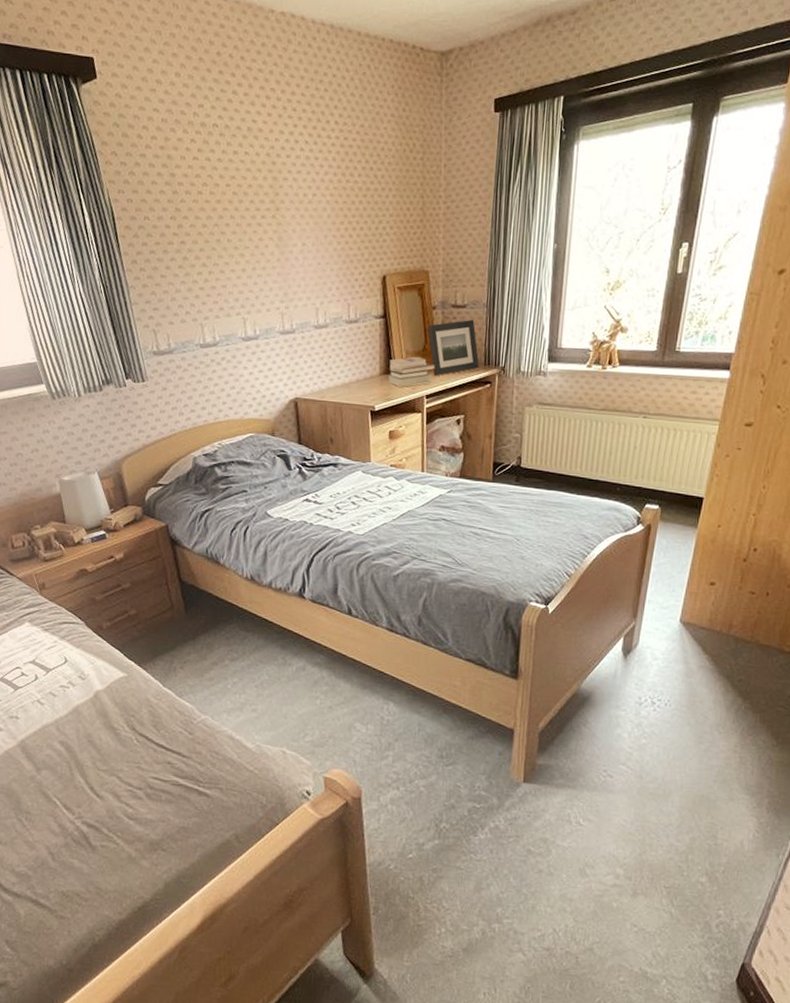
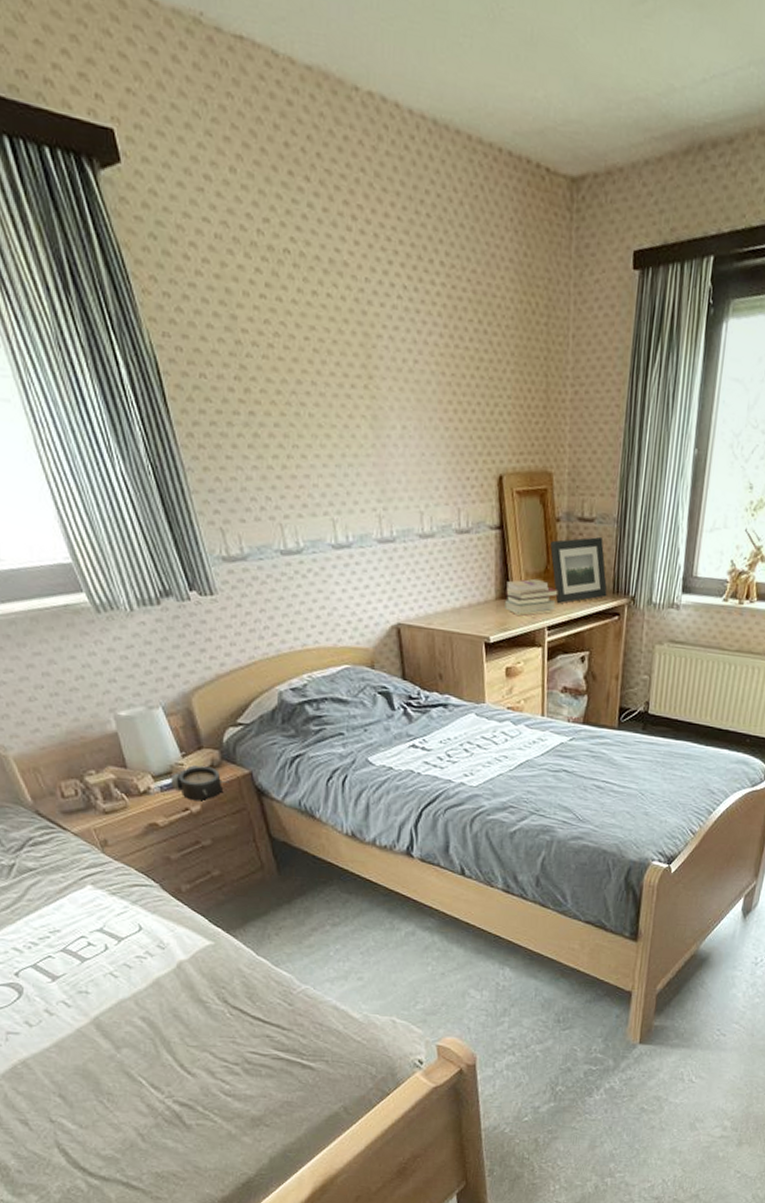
alarm clock: none [100,520,149,550] -> present [171,765,230,801]

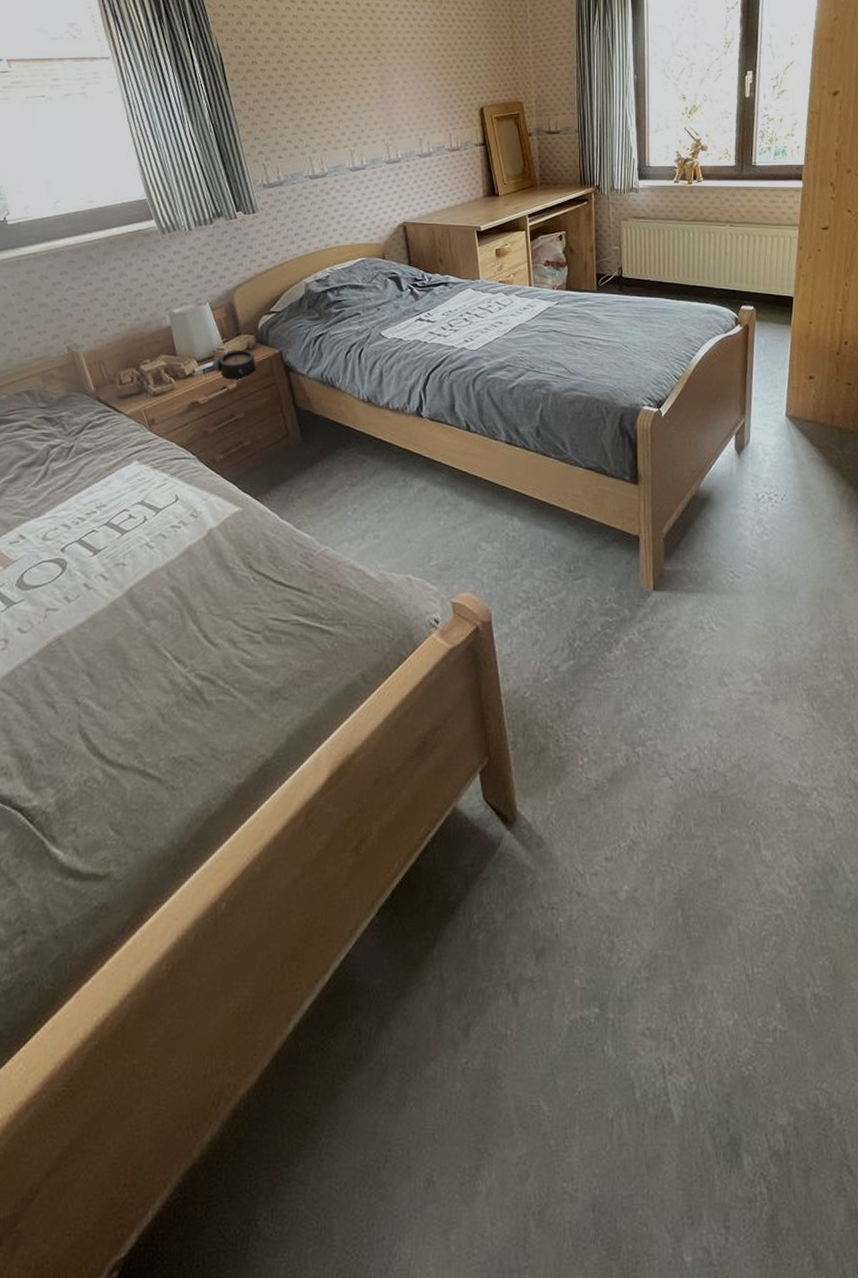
books: present [504,578,559,617] -> none [490,179,535,209]
picture frame: present [550,536,607,604] -> none [526,143,576,197]

